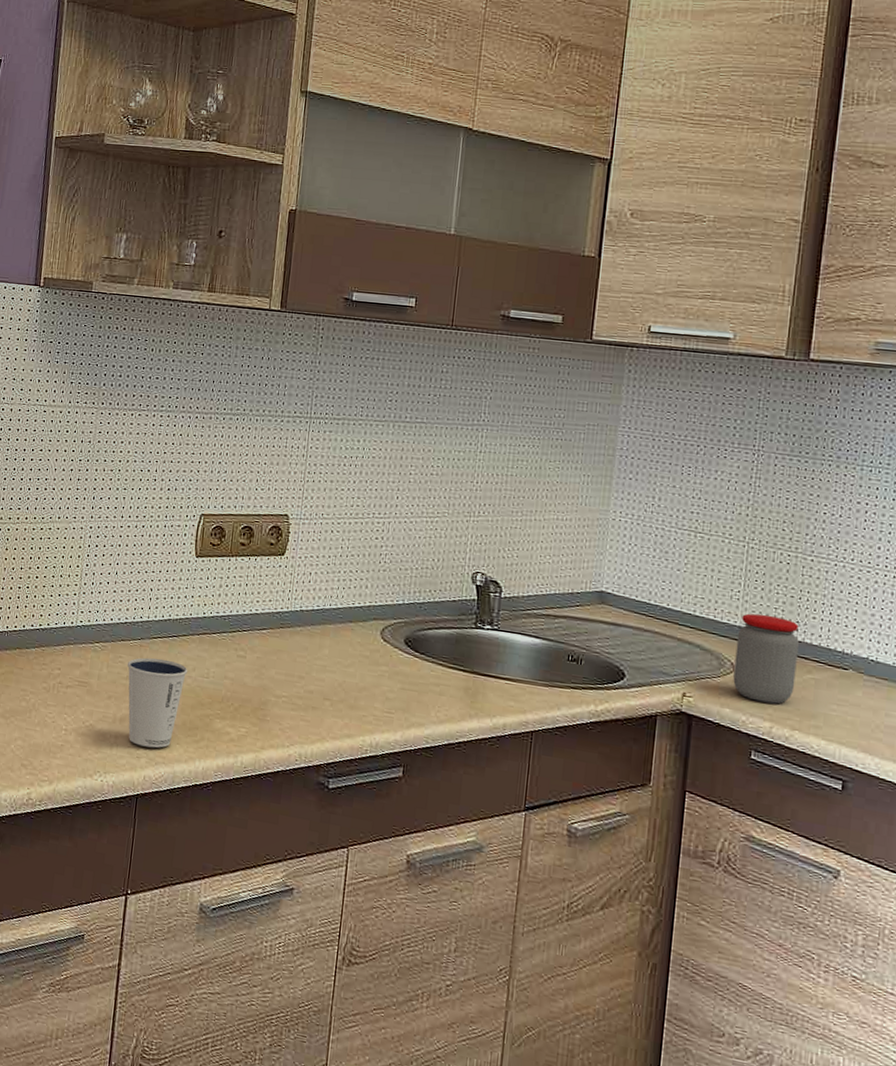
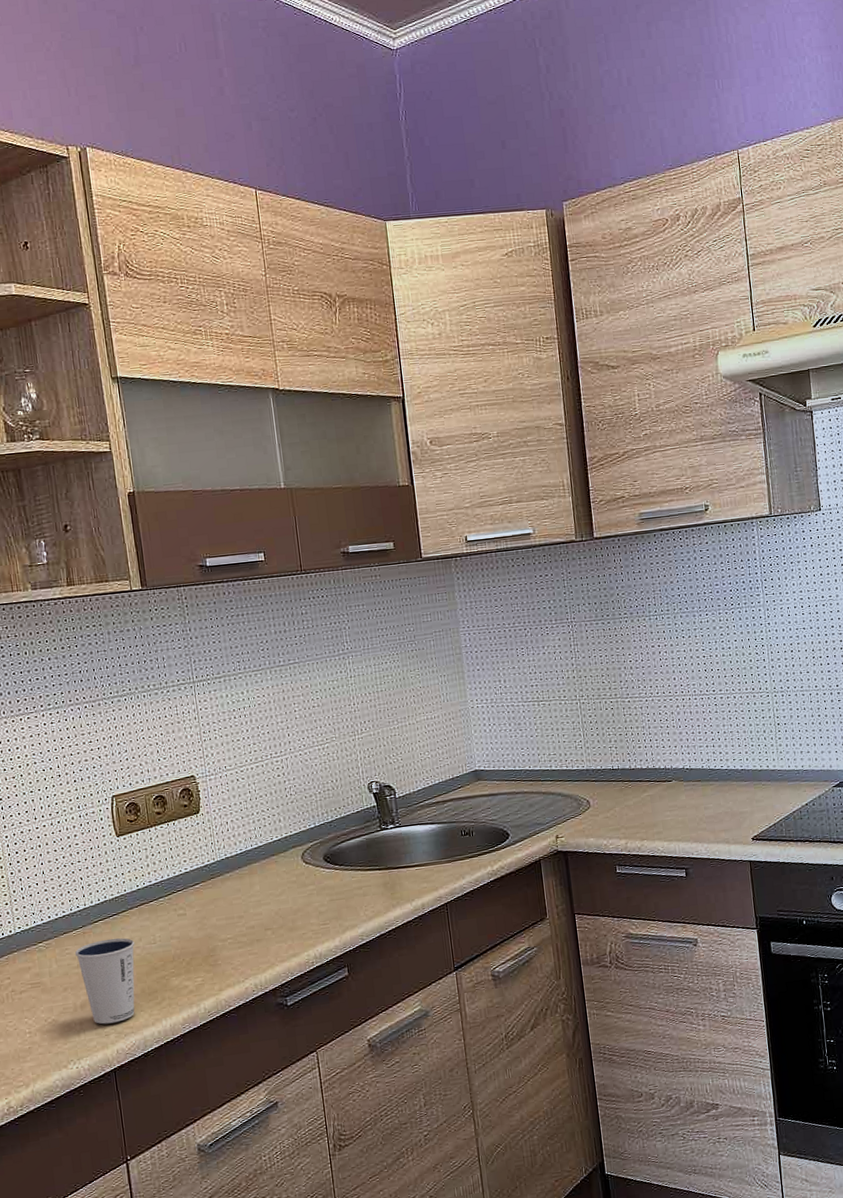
jar: present [733,613,799,704] -> none [586,753,637,826]

